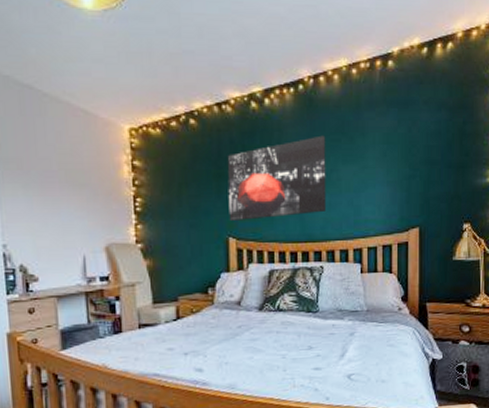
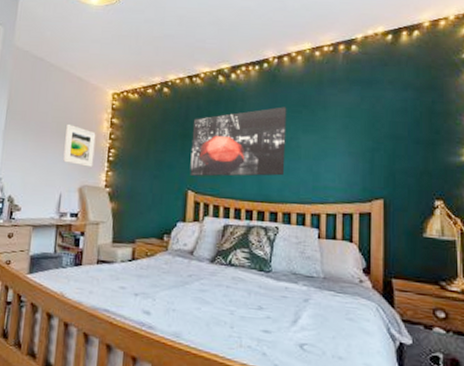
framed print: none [78,170,118,222] -> present [63,123,96,167]

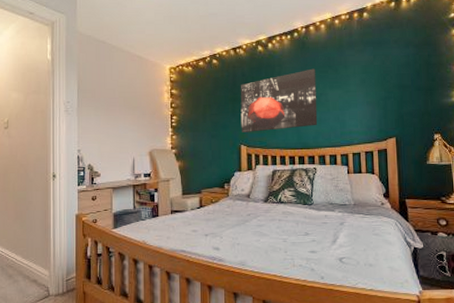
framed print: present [63,123,96,167] -> none [132,97,159,133]

